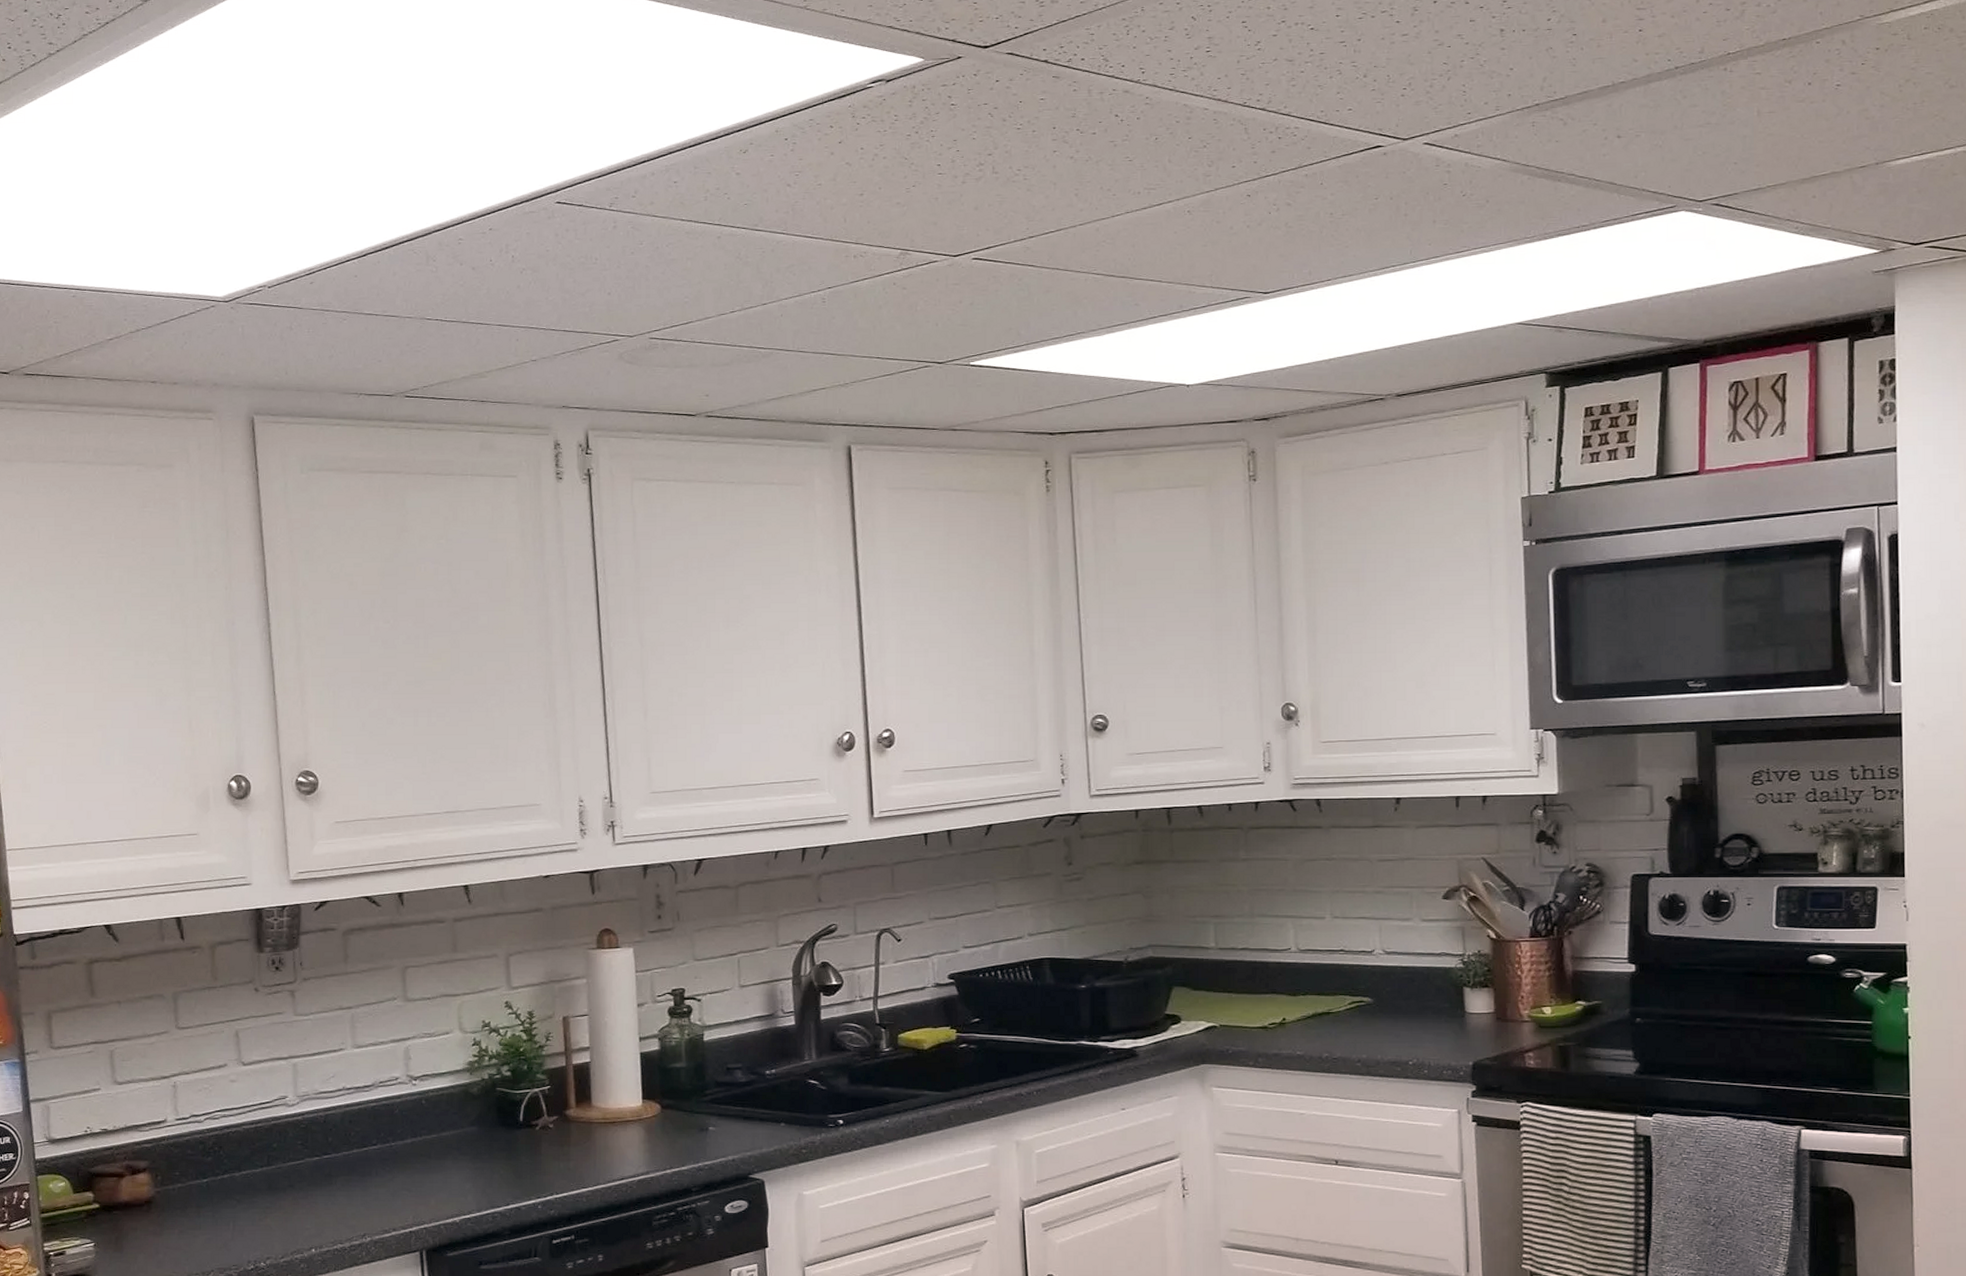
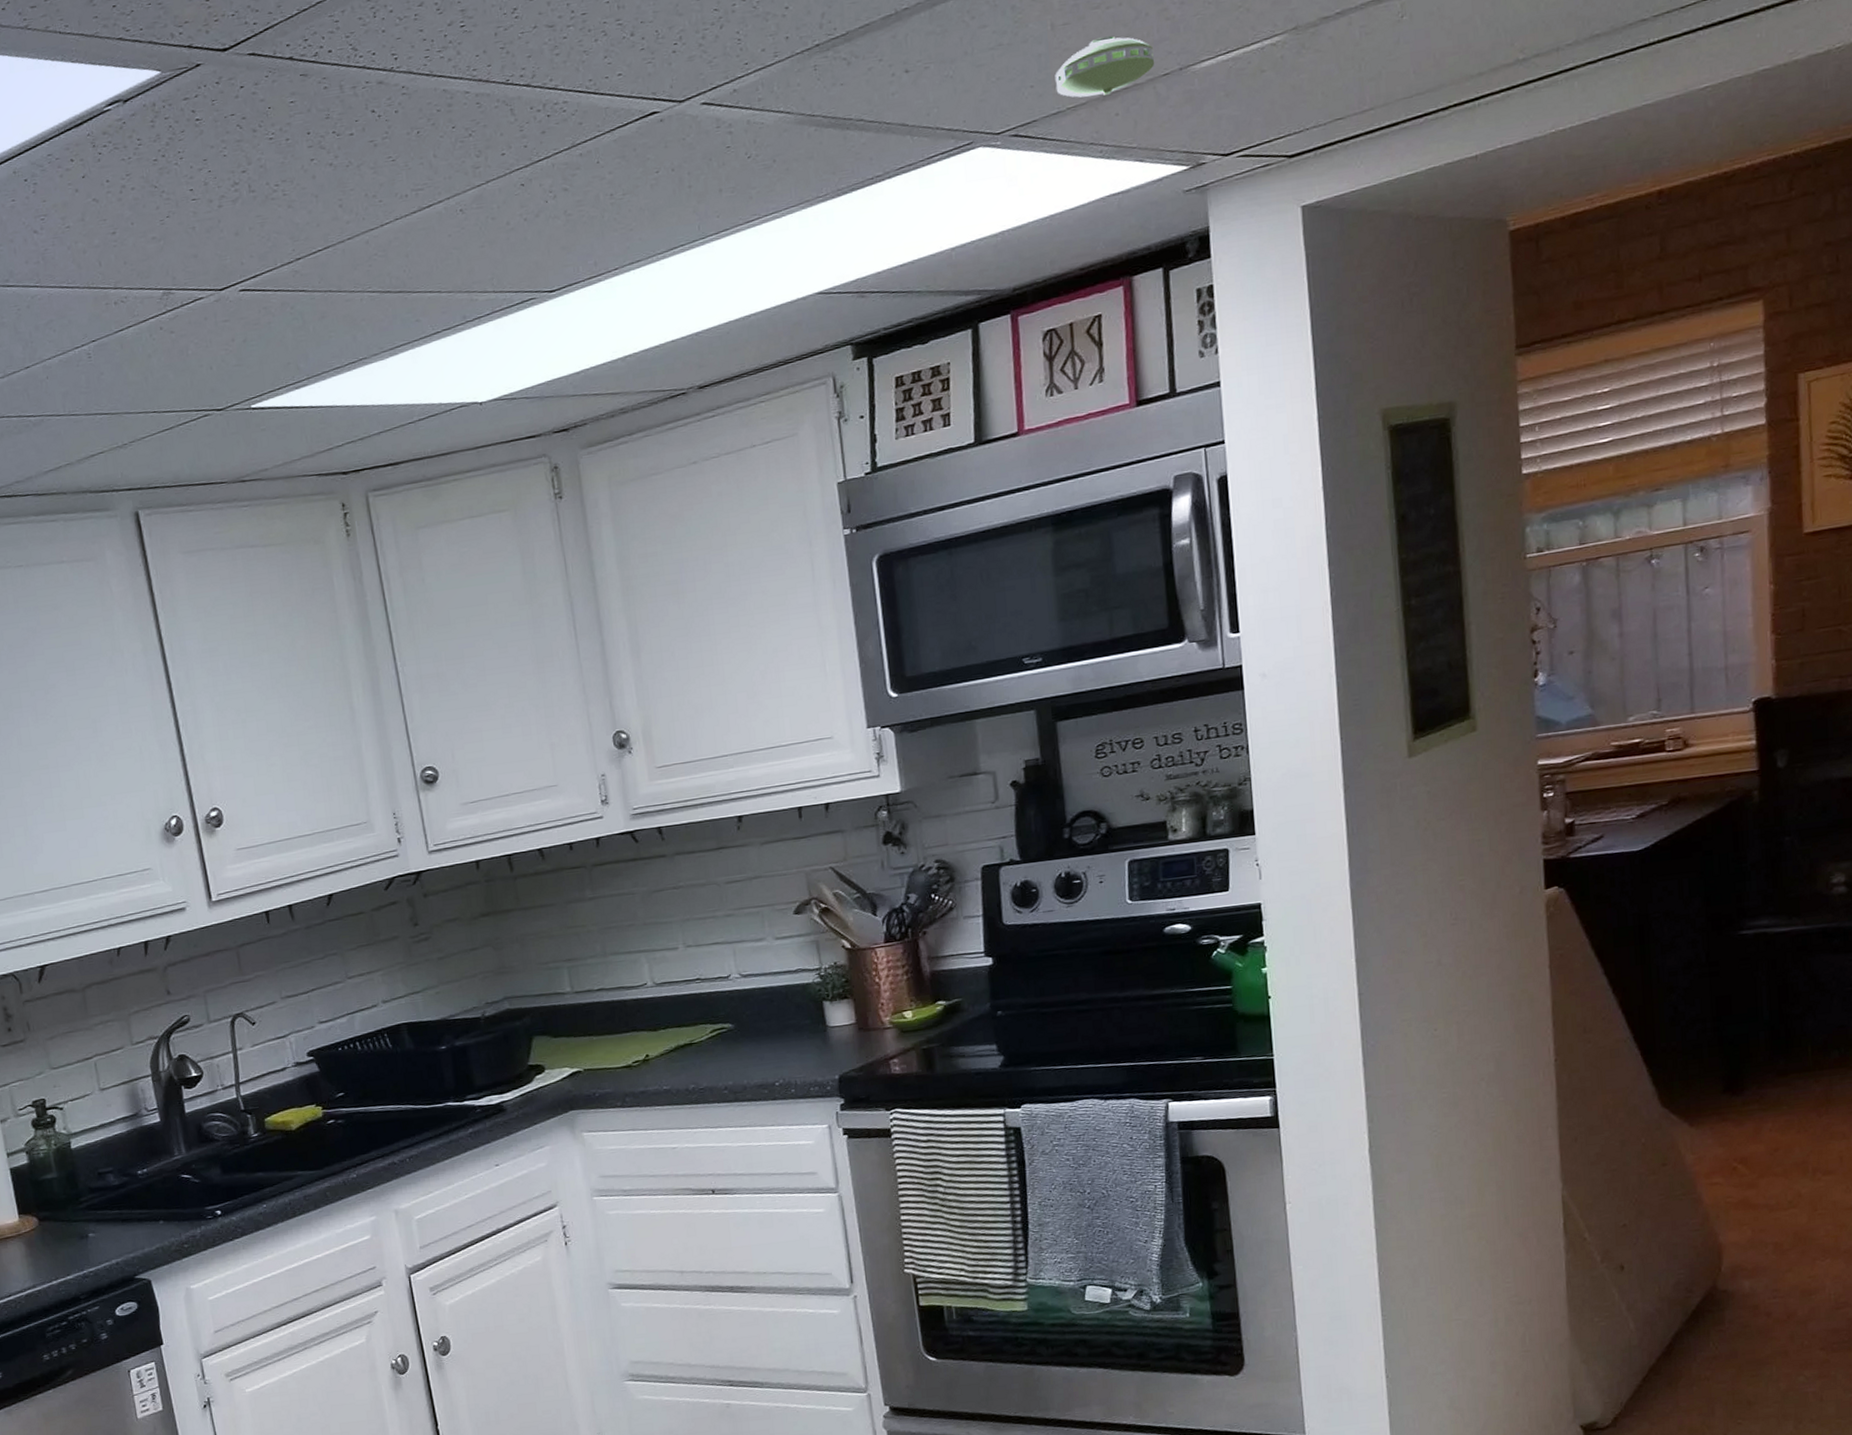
smoke detector: none [1758,126,1853,180] -> present [1055,35,1155,98]

